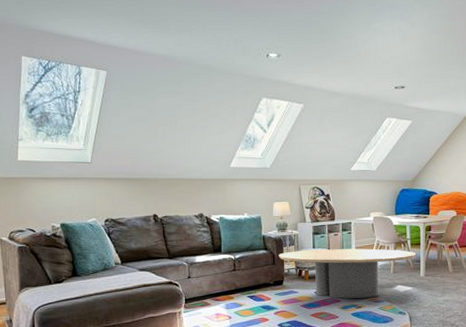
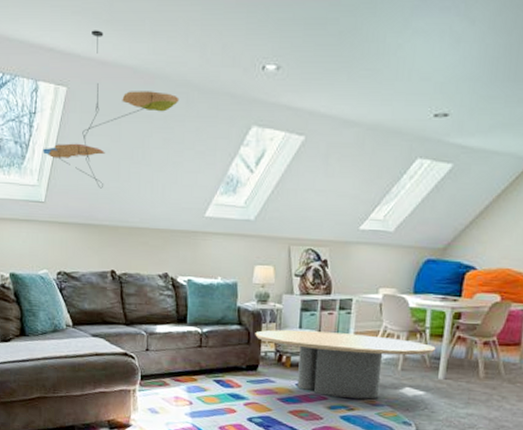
ceiling mobile: none [87,28,203,150] -> present [43,30,179,189]

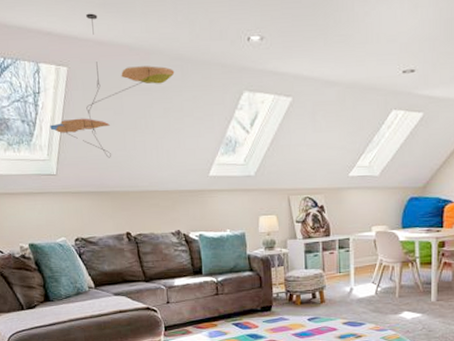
coffee table: present [255,329,436,399] -> none [266,269,426,327]

